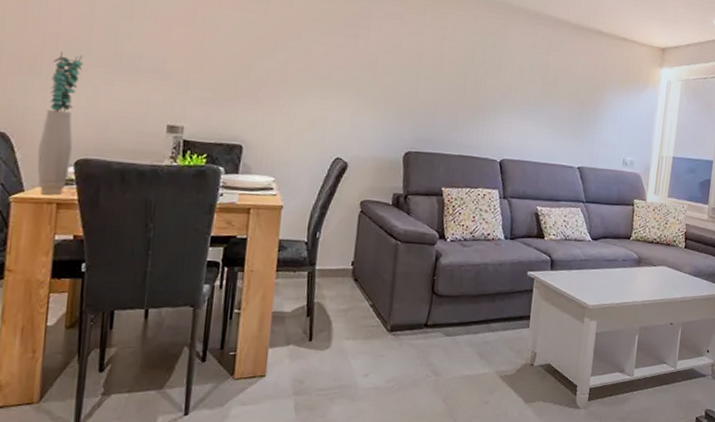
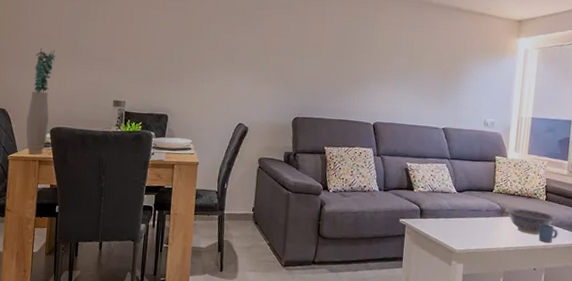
decorative bowl: none [642,256,696,286] -> present [504,207,557,235]
mug: none [676,273,696,295] -> present [538,223,558,243]

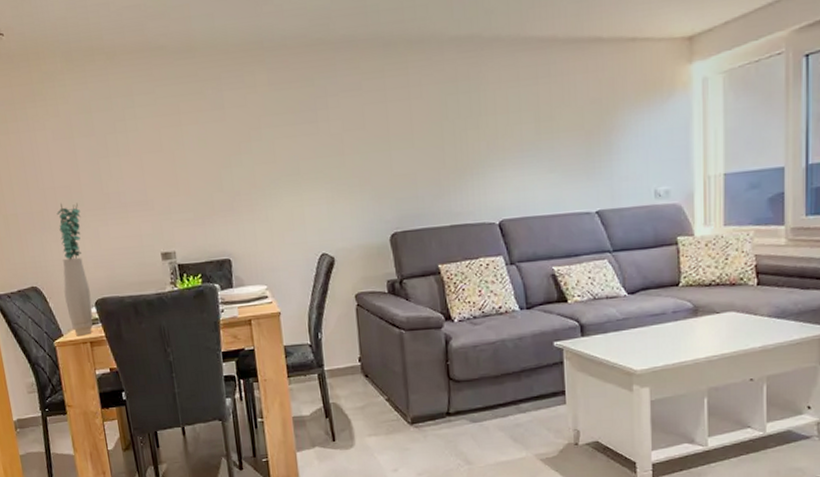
decorative bowl: present [504,207,557,235] -> none [699,300,777,334]
mug: present [538,223,558,243] -> none [751,316,781,342]

